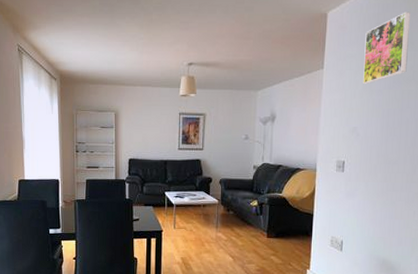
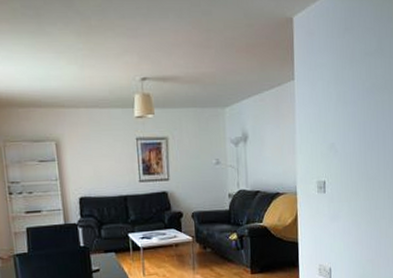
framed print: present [363,12,410,85] -> none [334,16,379,96]

